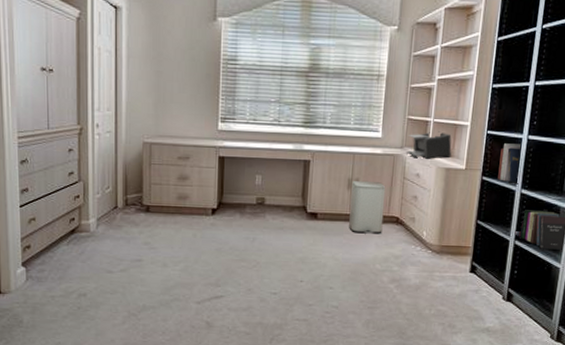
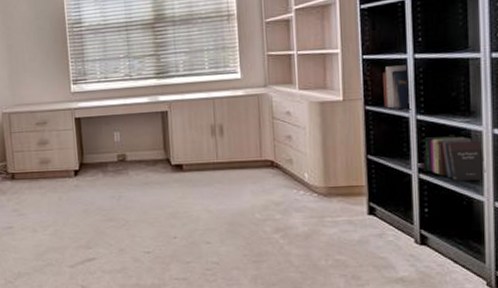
pedal bin: present [349,180,386,234] -> none [215,124,257,182]
printer: present [405,131,452,159] -> none [270,63,324,95]

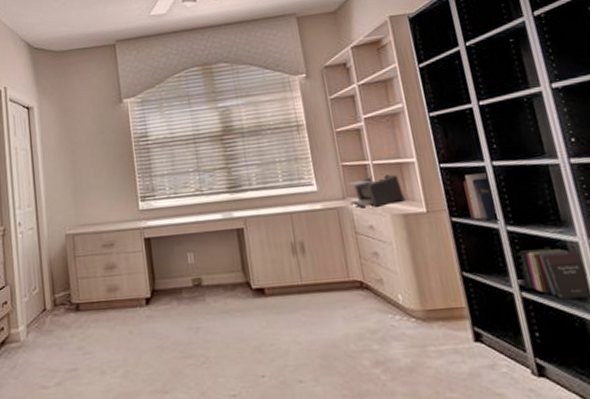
printer: none [270,63,324,95] -> present [347,173,405,207]

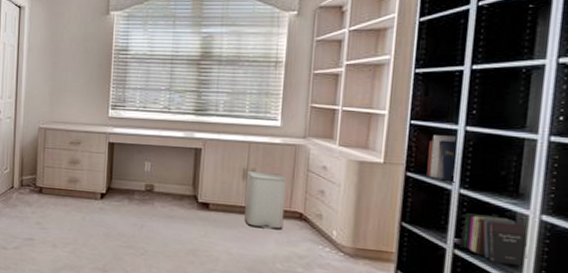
pedal bin: none [296,241,347,307] -> present [244,170,287,230]
printer: present [347,173,405,207] -> none [309,120,366,151]

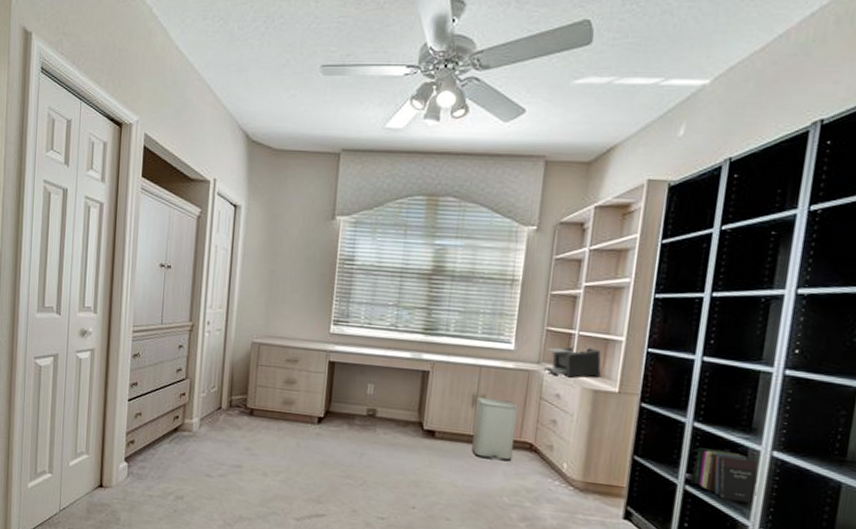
printer: none [309,120,366,151] -> present [543,346,602,378]
books: present [426,135,456,181] -> none [661,364,692,414]

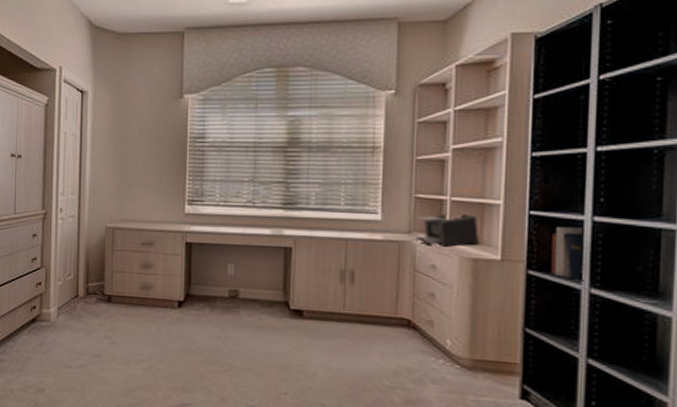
pedal bin: present [472,396,518,462] -> none [344,271,391,340]
books: none [661,364,692,414] -> present [551,227,582,280]
books: present [684,447,758,503] -> none [585,316,673,376]

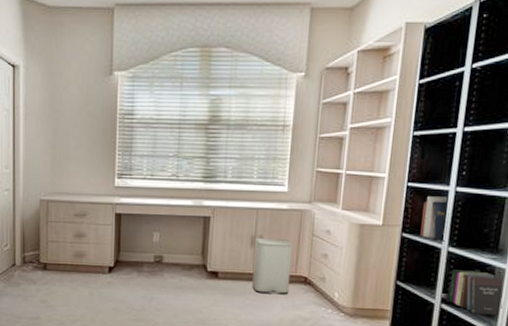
pedal bin: none [344,271,391,340] -> present [252,237,293,295]
printer: present [415,212,479,247] -> none [314,184,367,214]
books: none [585,316,673,376] -> present [440,269,503,315]

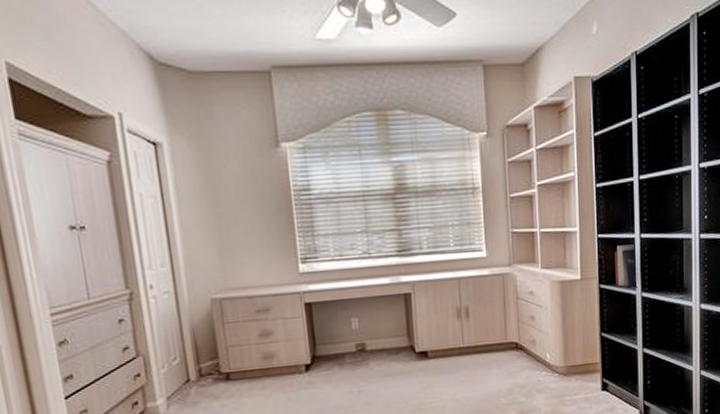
pedal bin: present [252,237,293,295] -> none [461,306,502,368]
books: present [440,269,503,315] -> none [641,310,695,354]

